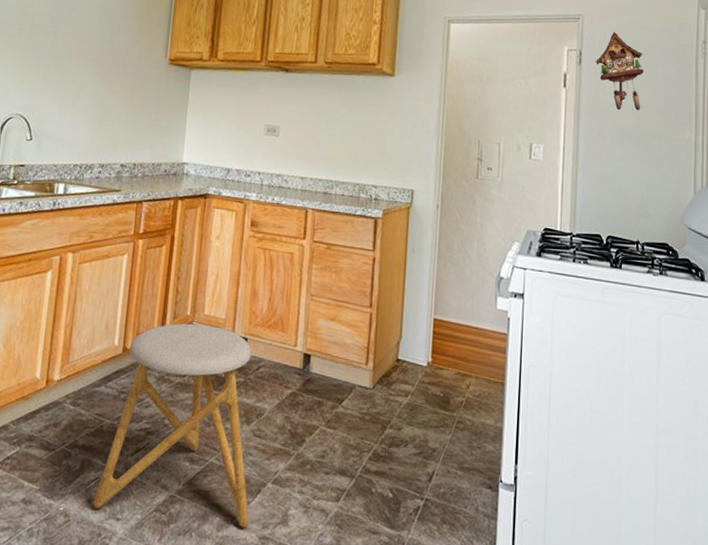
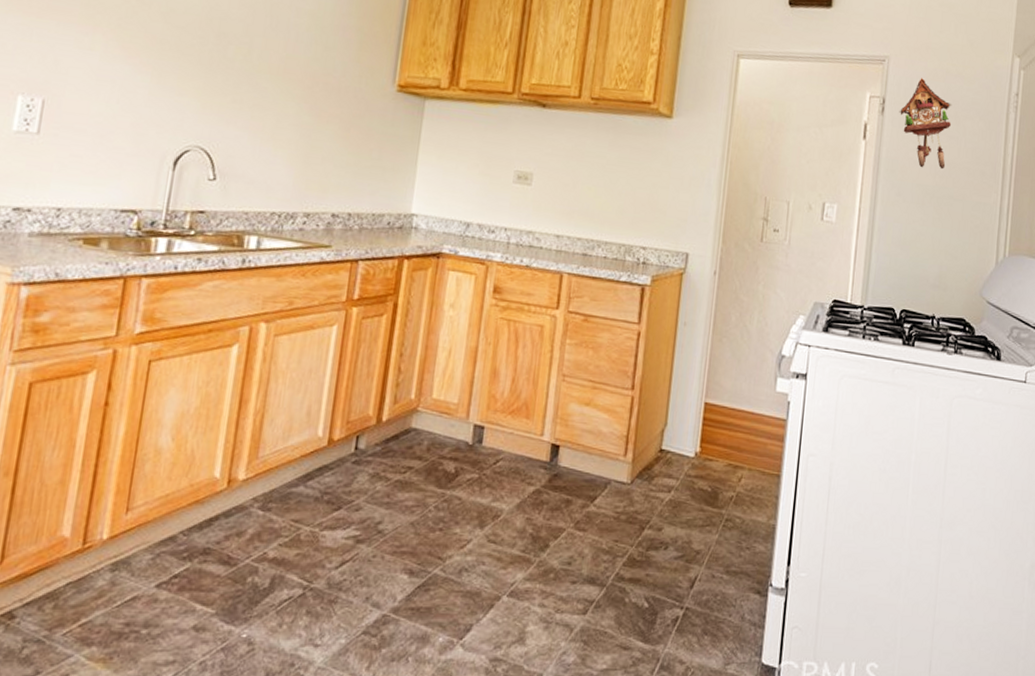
stool: present [92,323,252,528] -> none [284,409,489,650]

